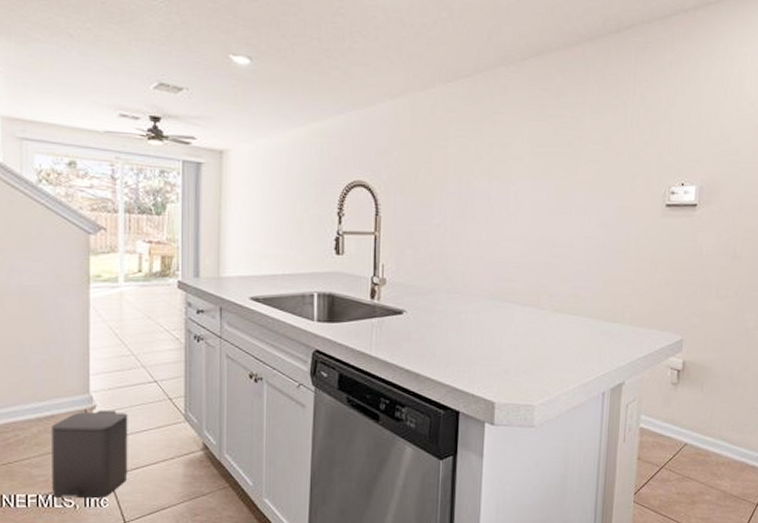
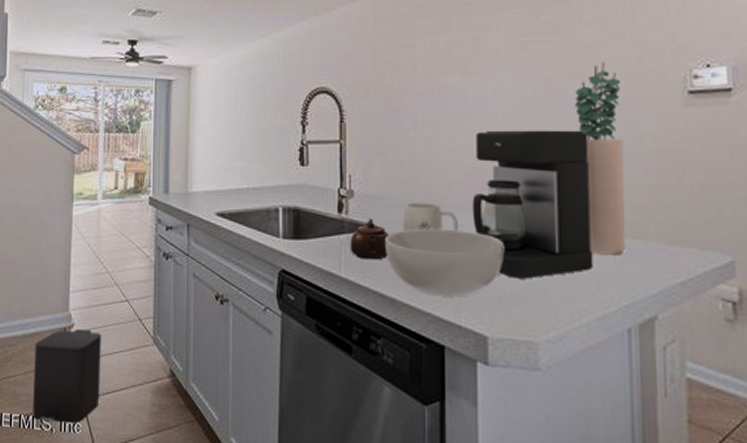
teapot: none [380,304,416,341] -> present [350,219,389,260]
bowl: none [411,313,514,371] -> present [384,228,505,297]
mug: none [429,290,477,317] -> present [403,202,458,232]
coffee maker: none [489,229,587,355] -> present [472,130,593,279]
vase: none [579,175,617,335] -> present [574,61,626,255]

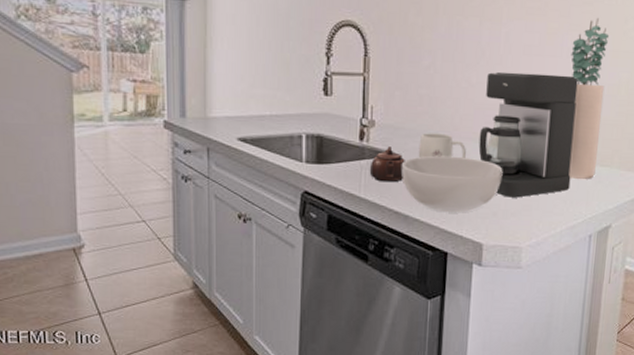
pedal bin: present [33,328,101,423] -> none [40,248,119,335]

